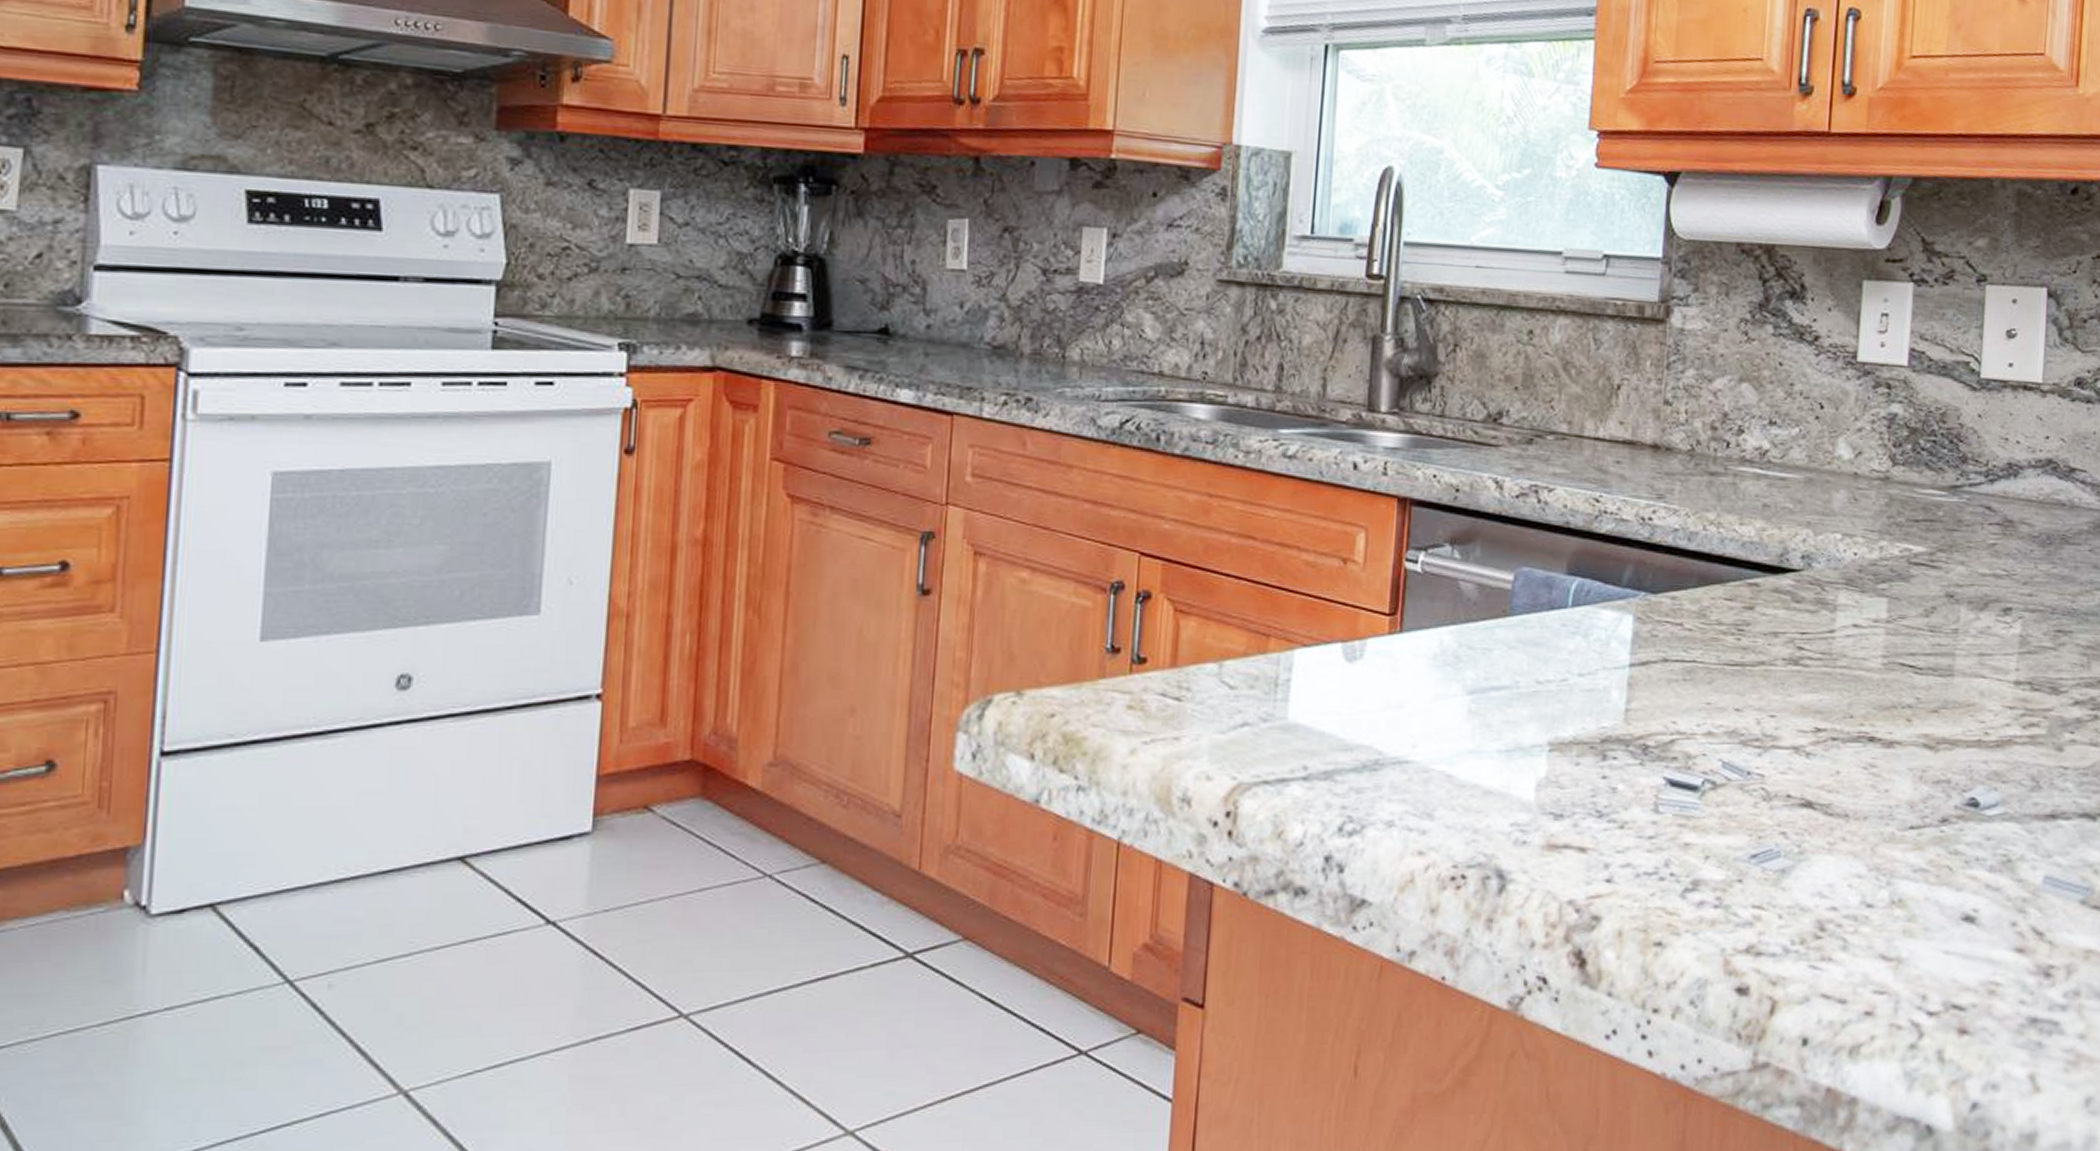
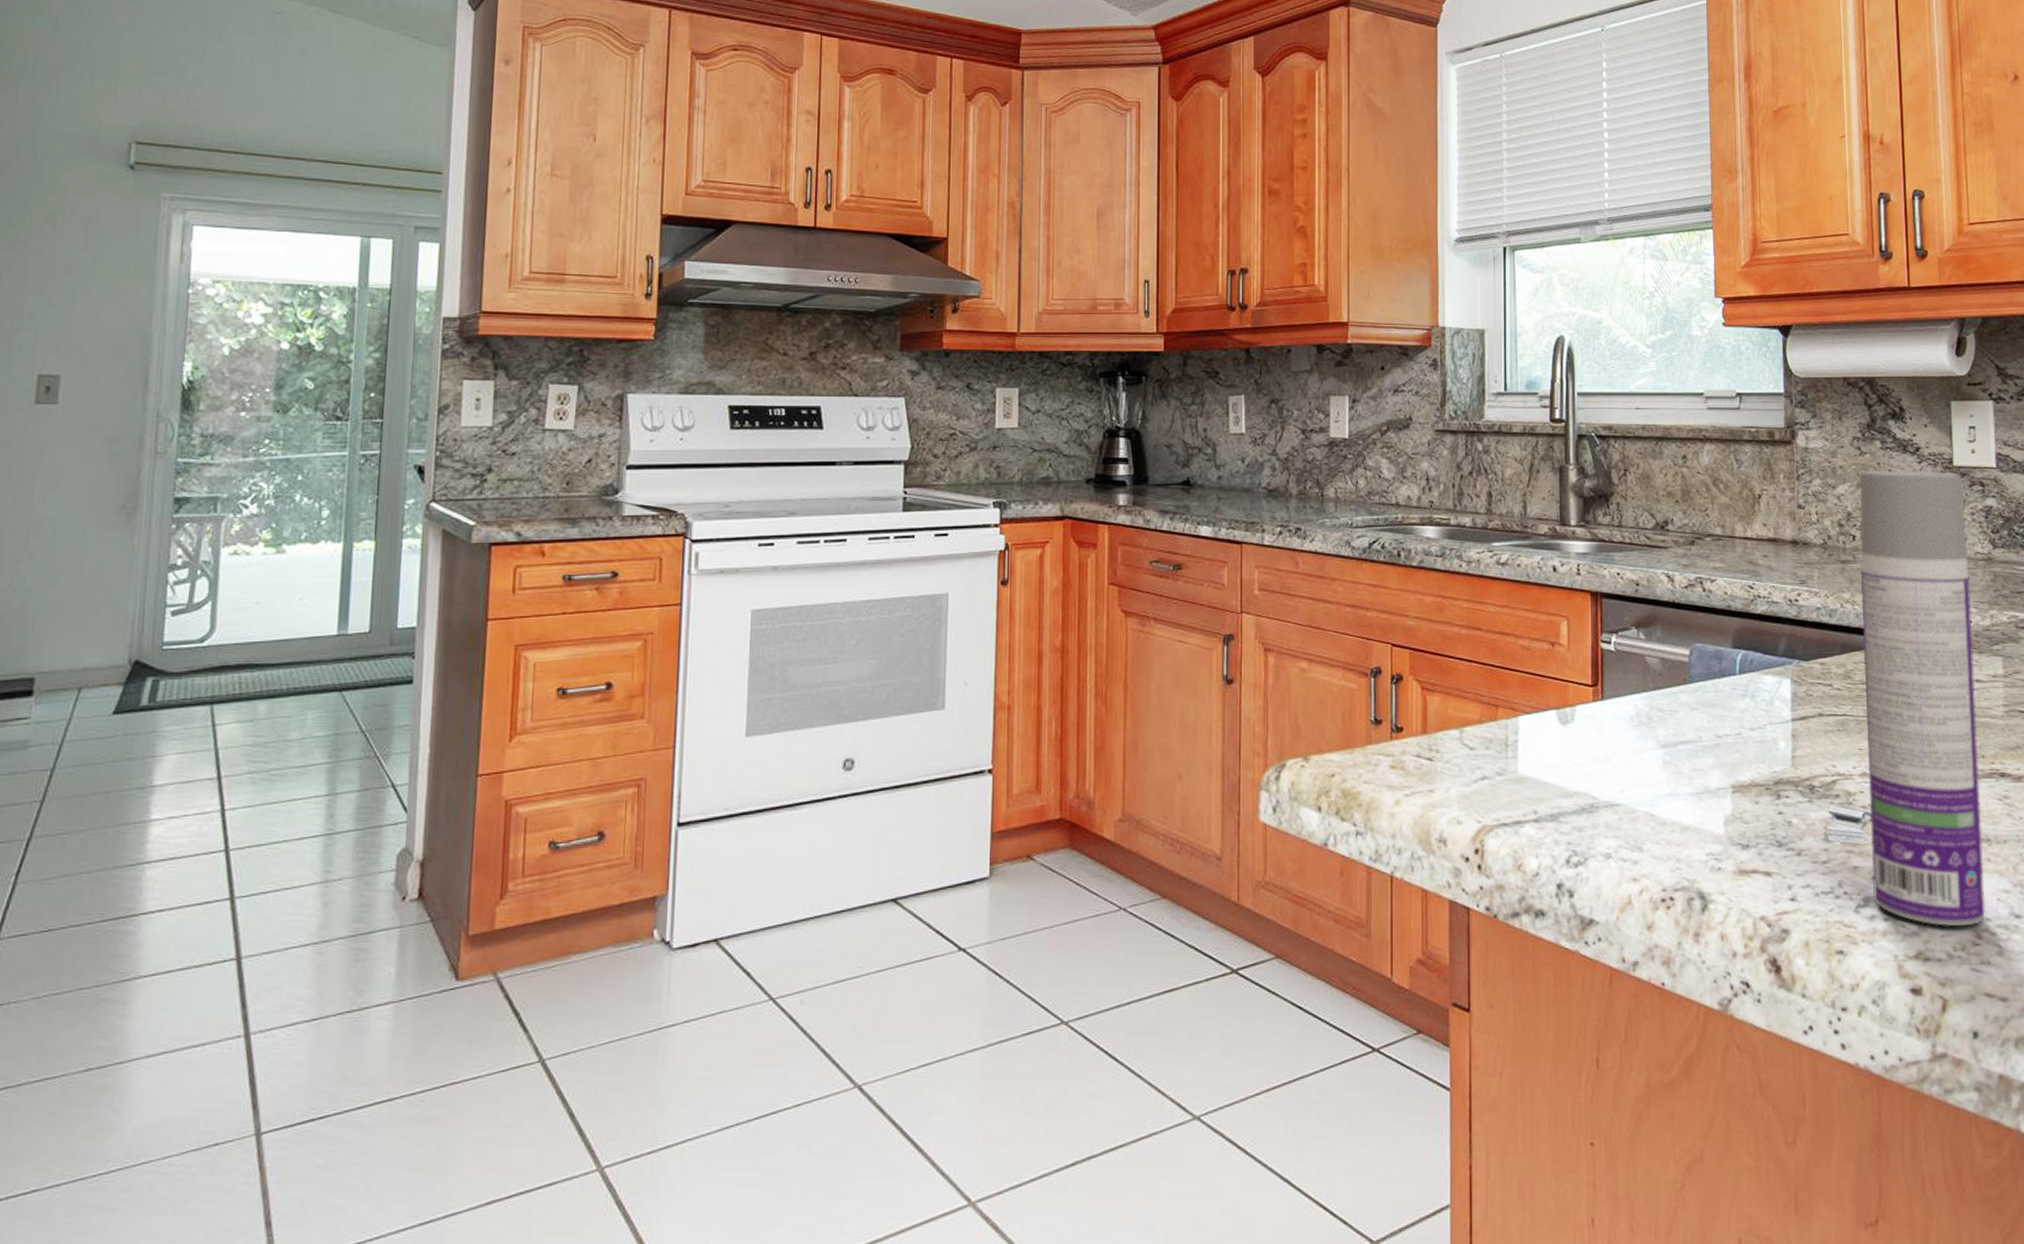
aerosol can: none [1705,361,1865,917] -> present [1858,470,1985,927]

